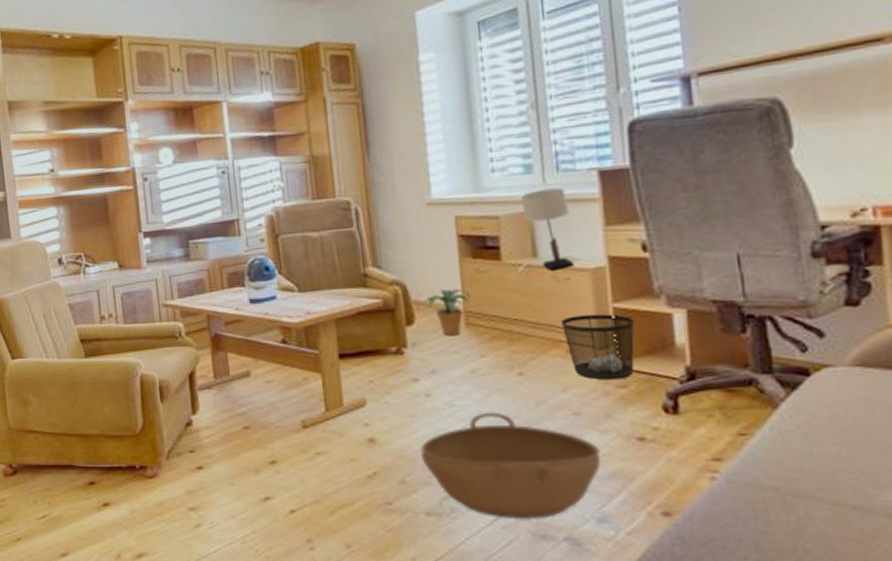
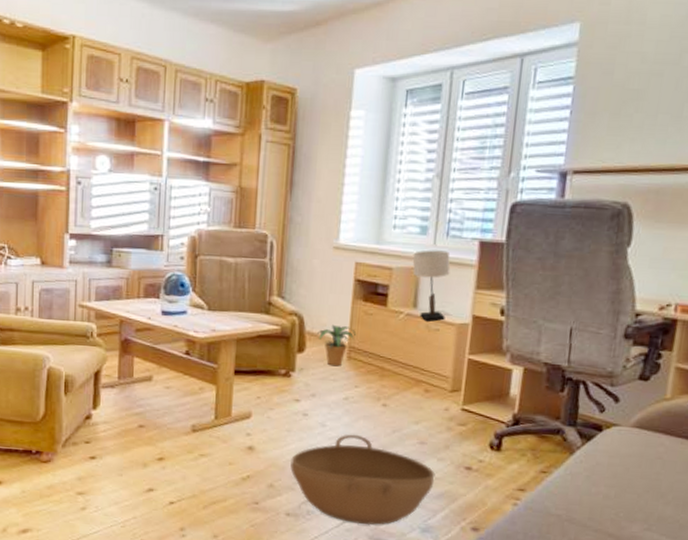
waste bin: present [560,314,635,380] -> none [424,361,482,419]

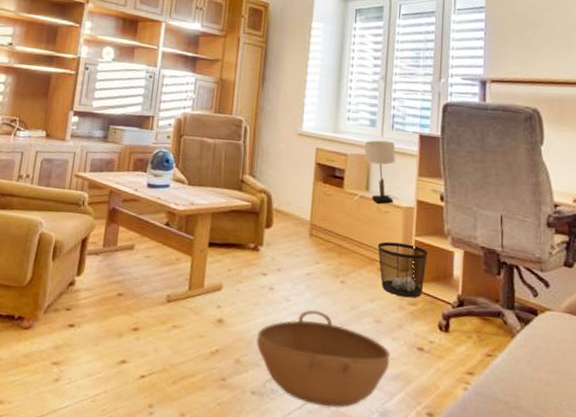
potted plant: present [317,324,357,367] -> none [283,203,318,243]
waste bin: none [424,361,482,419] -> present [377,241,428,298]

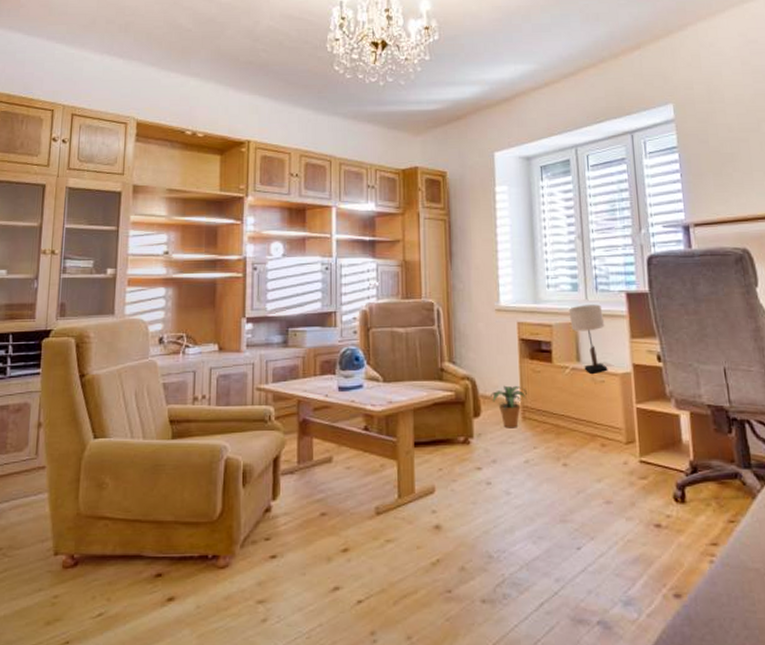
basket: present [256,310,391,407] -> none [480,500,627,605]
potted plant: none [283,203,318,243] -> present [491,385,528,428]
waste bin: present [377,241,428,298] -> none [597,413,652,472]

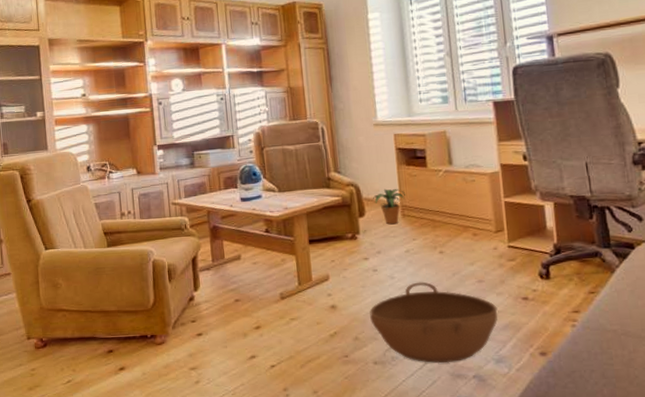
basket: none [480,500,627,605] -> present [369,281,498,364]
table lamp: present [568,304,608,374] -> none [440,114,478,175]

